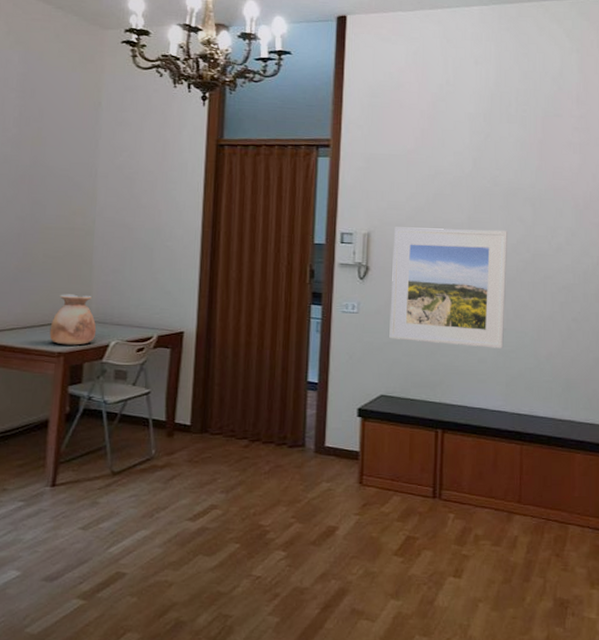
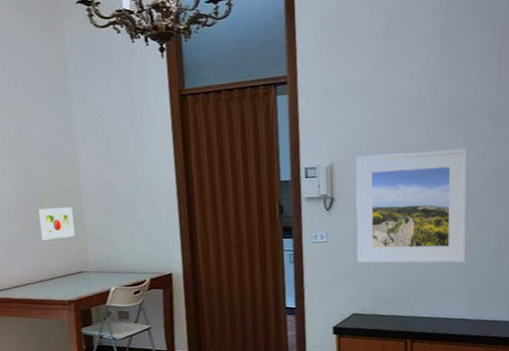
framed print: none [39,246,81,281] -> present [39,207,75,240]
vase: present [49,294,97,346] -> none [58,249,98,294]

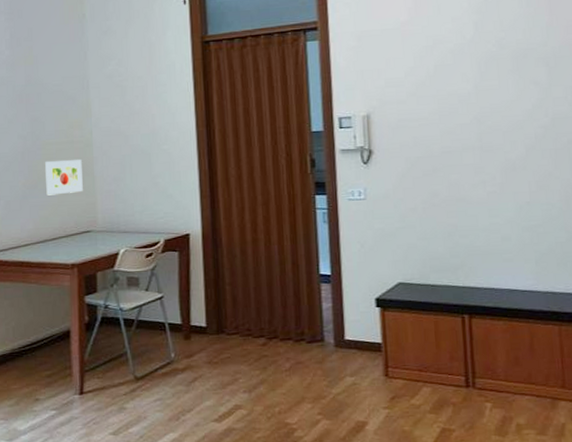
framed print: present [356,148,468,263] -> none [395,95,529,224]

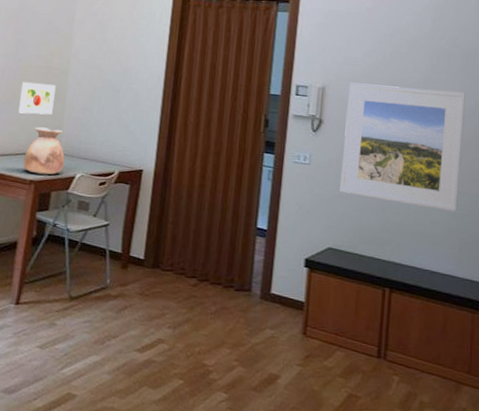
vase: none [61,206,106,257] -> present [23,127,65,175]
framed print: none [395,95,529,224] -> present [340,82,465,212]

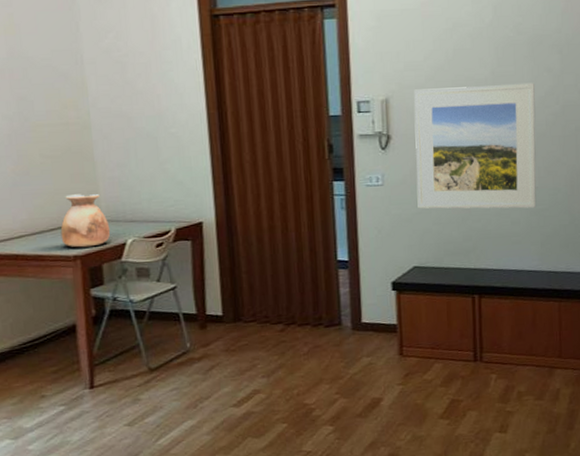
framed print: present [18,82,56,115] -> none [37,143,83,183]

